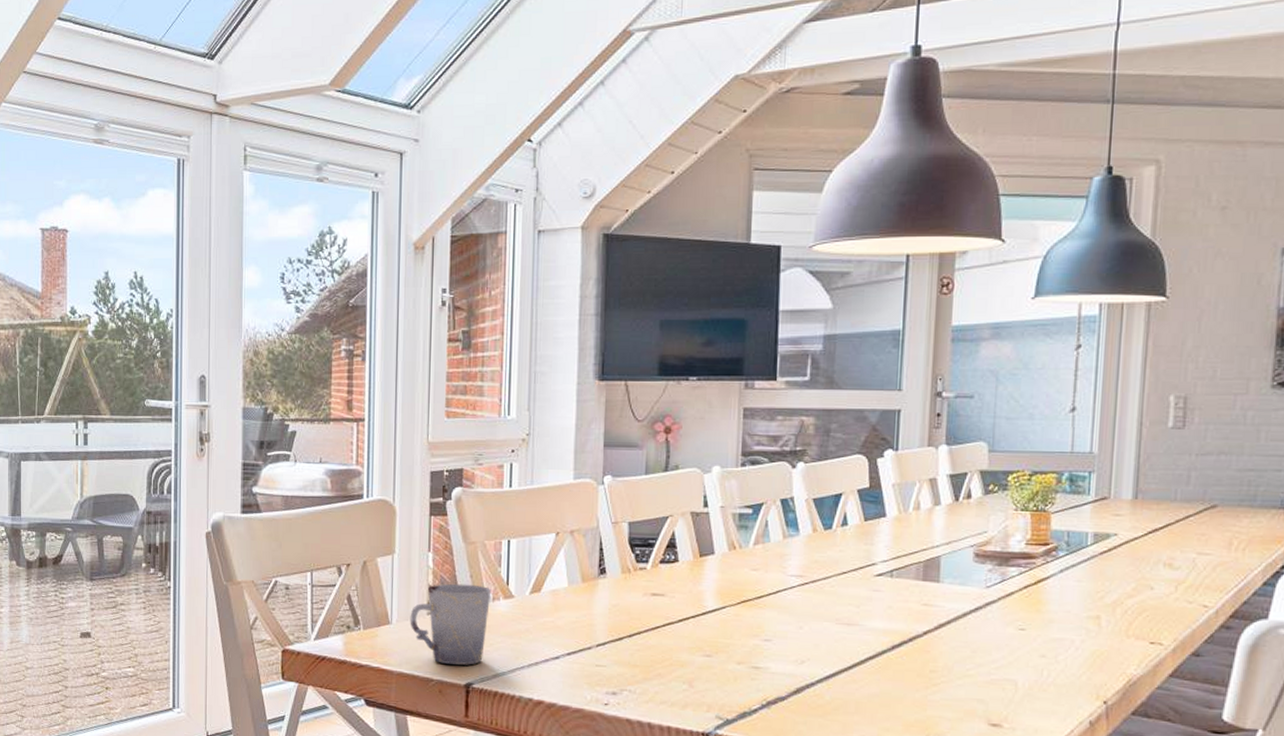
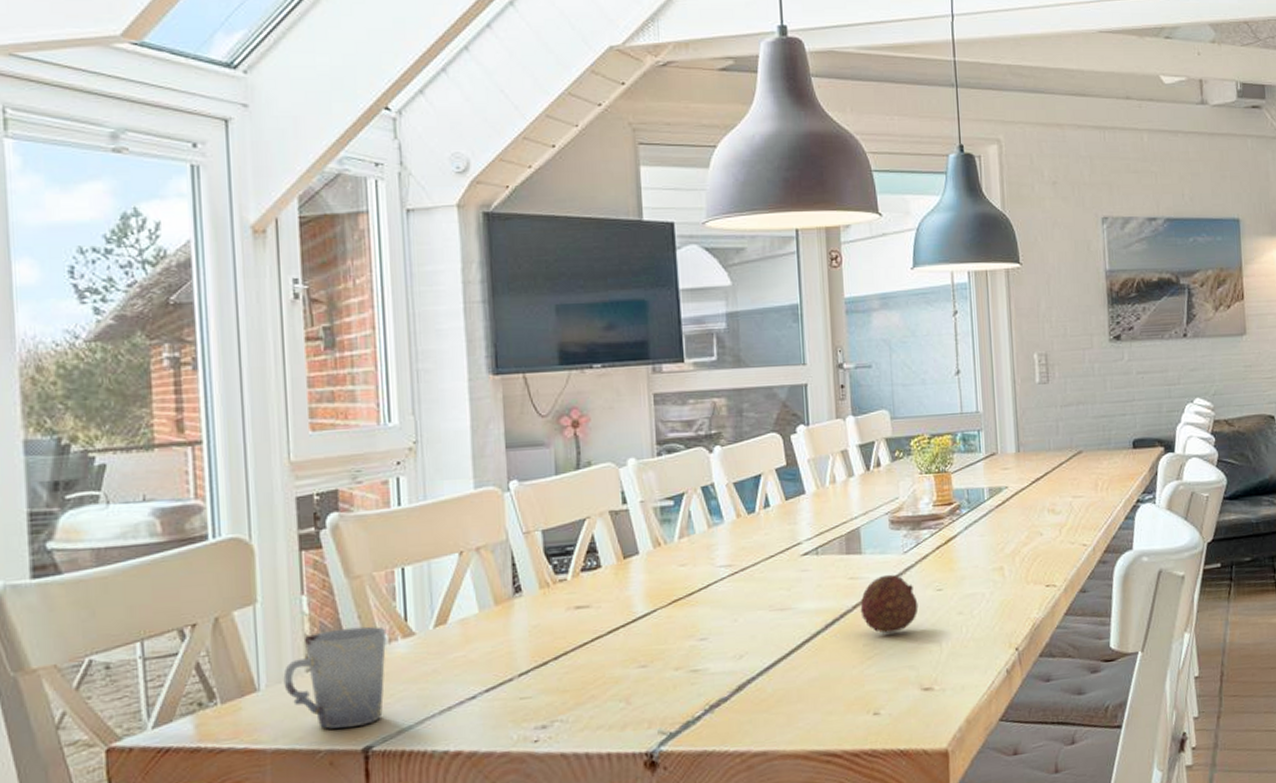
fruit: none [931,606,996,664] -> present [860,574,919,634]

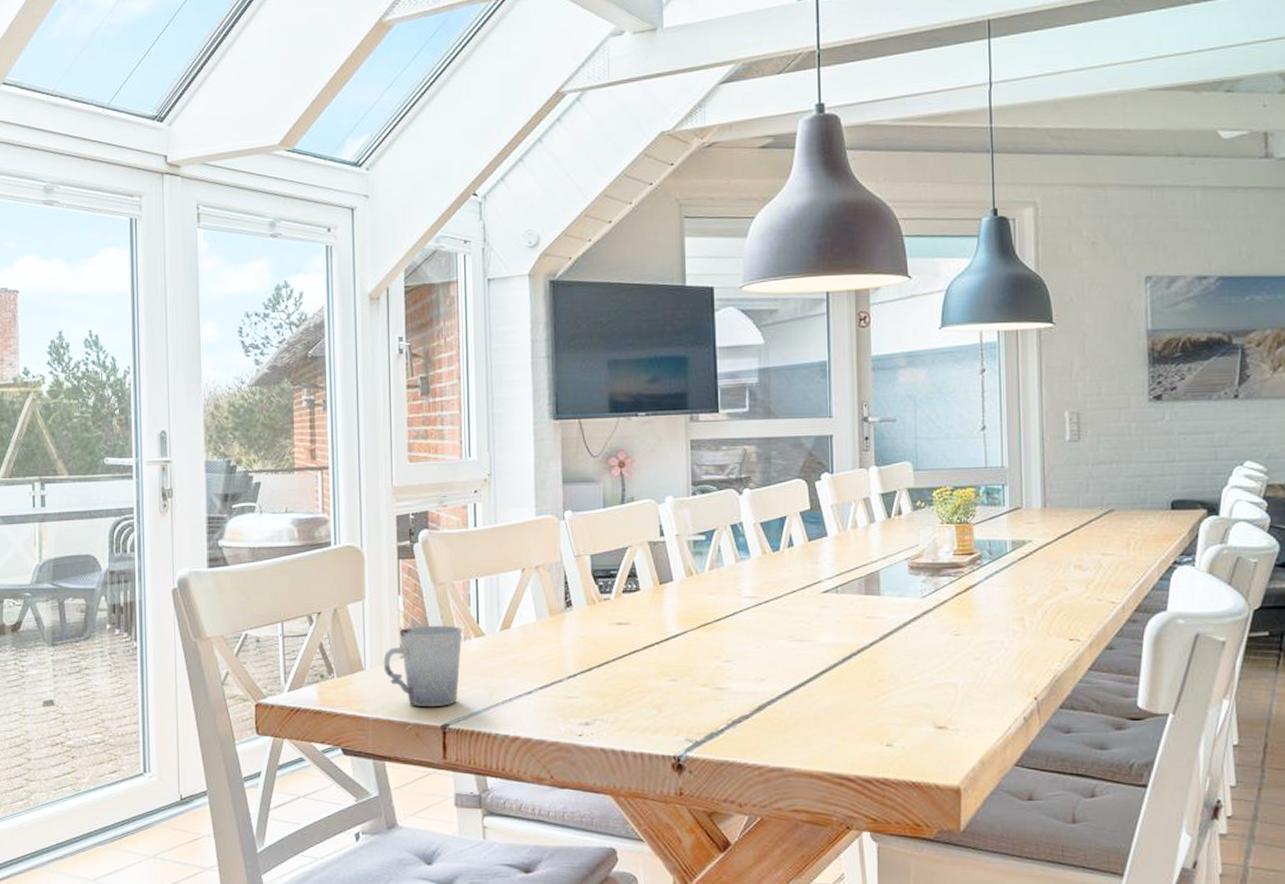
fruit: present [860,574,919,634] -> none [877,616,935,671]

